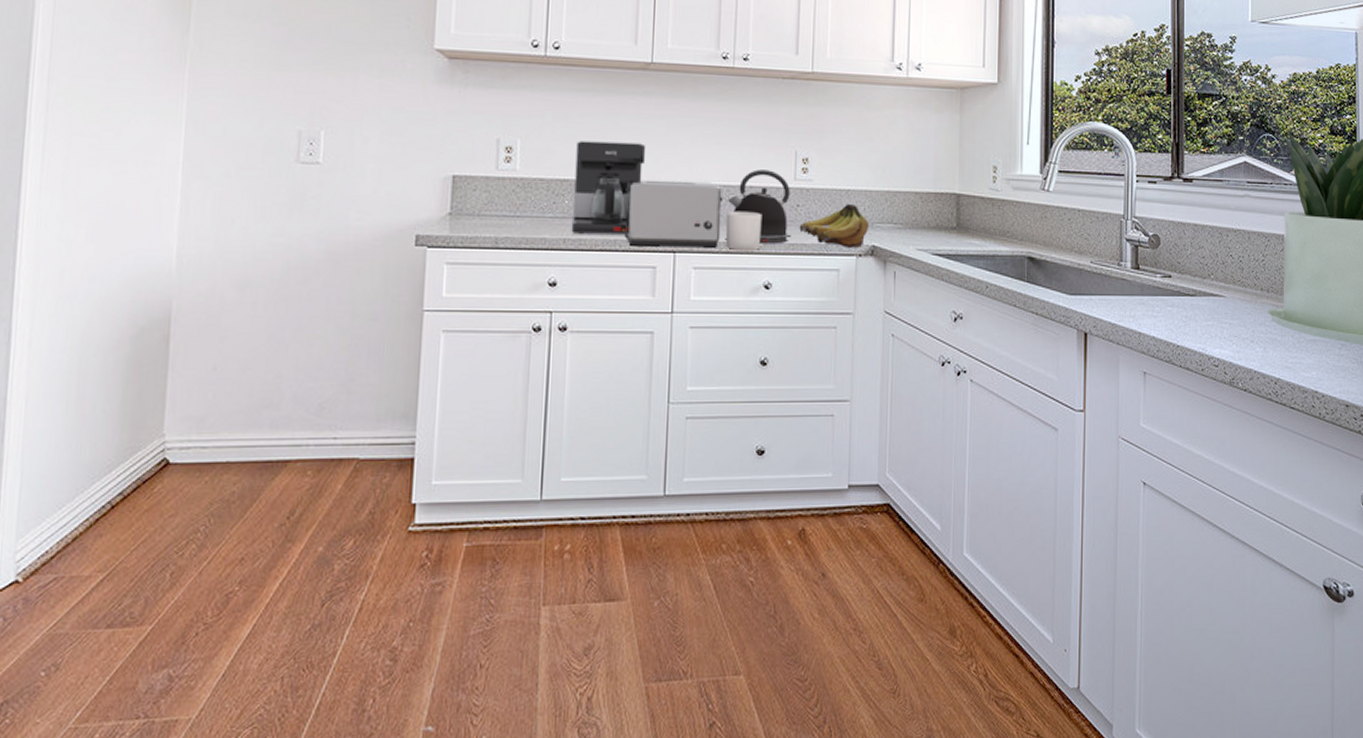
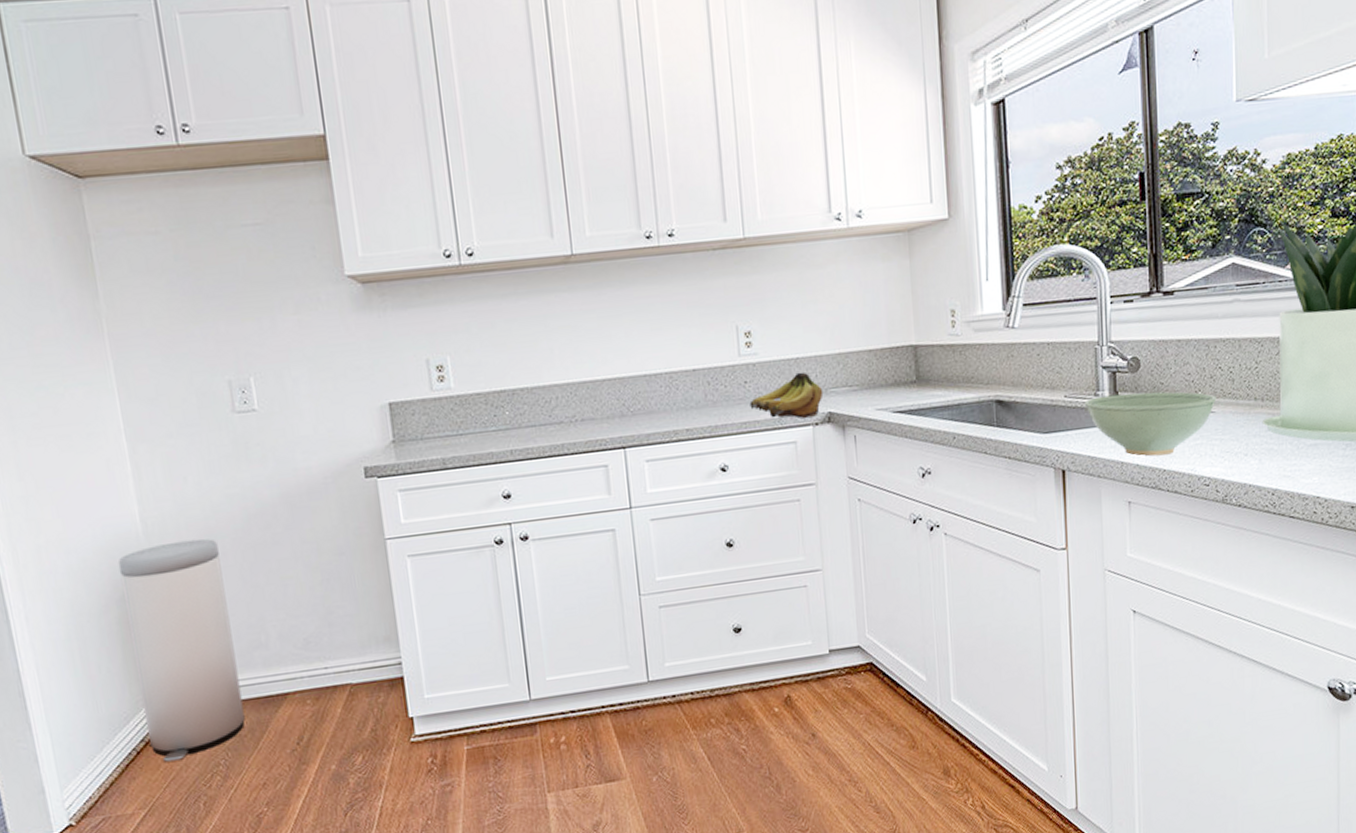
pedal bin: none [127,283,251,523] -> present [117,539,245,764]
coffee maker: present [571,141,646,235] -> none [507,341,581,444]
toaster: present [624,179,723,249] -> none [564,371,669,449]
mug: present [725,211,762,252] -> none [671,395,712,438]
kettle: present [728,169,791,245] -> none [672,349,743,427]
bowl: none [1108,267,1227,331] -> present [1084,391,1217,457]

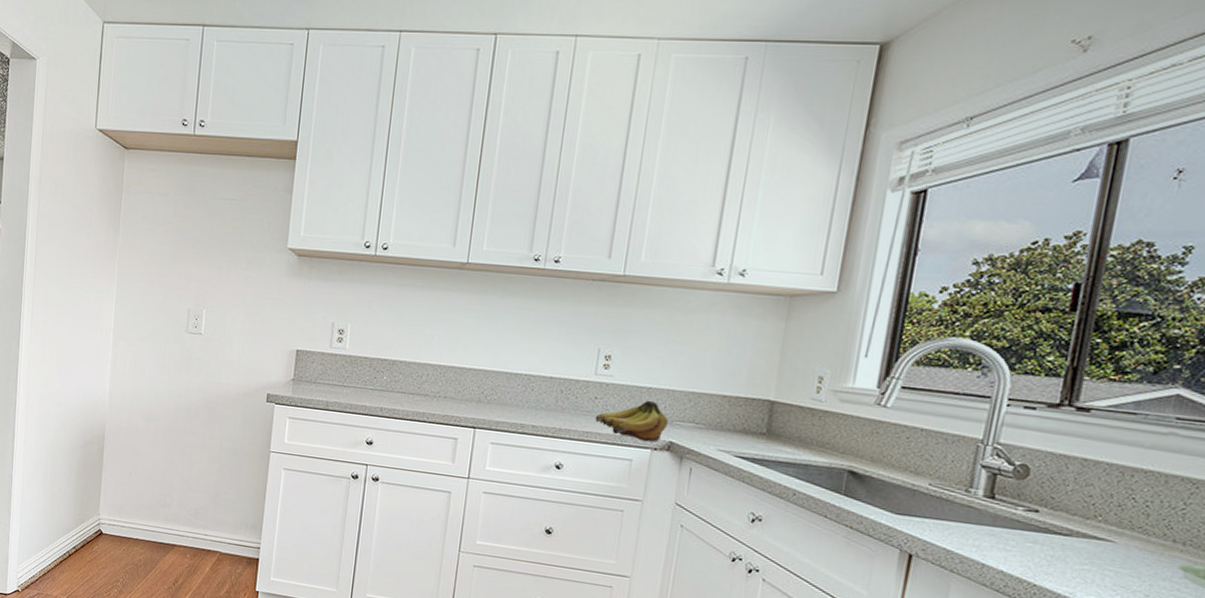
pedal bin: present [117,539,245,764] -> none [78,414,154,570]
bowl: present [1084,391,1217,457] -> none [951,493,1122,572]

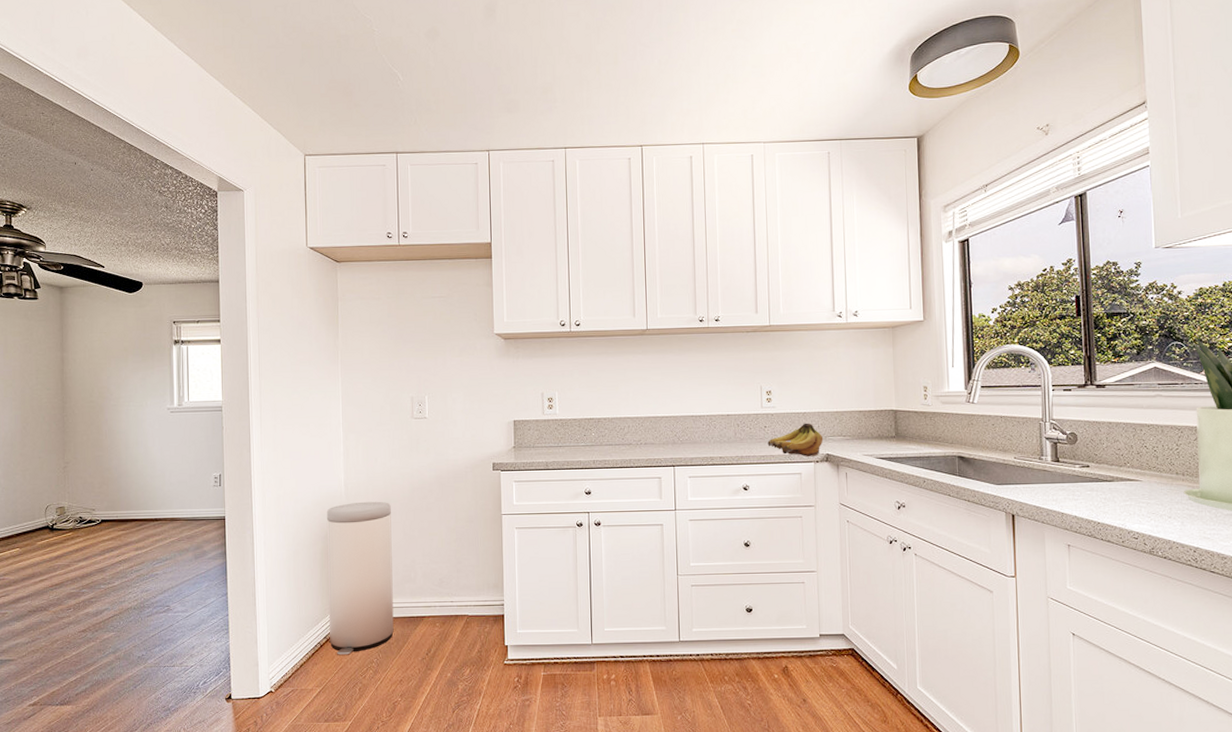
pedal bin: none [78,414,154,570] -> present [326,501,394,656]

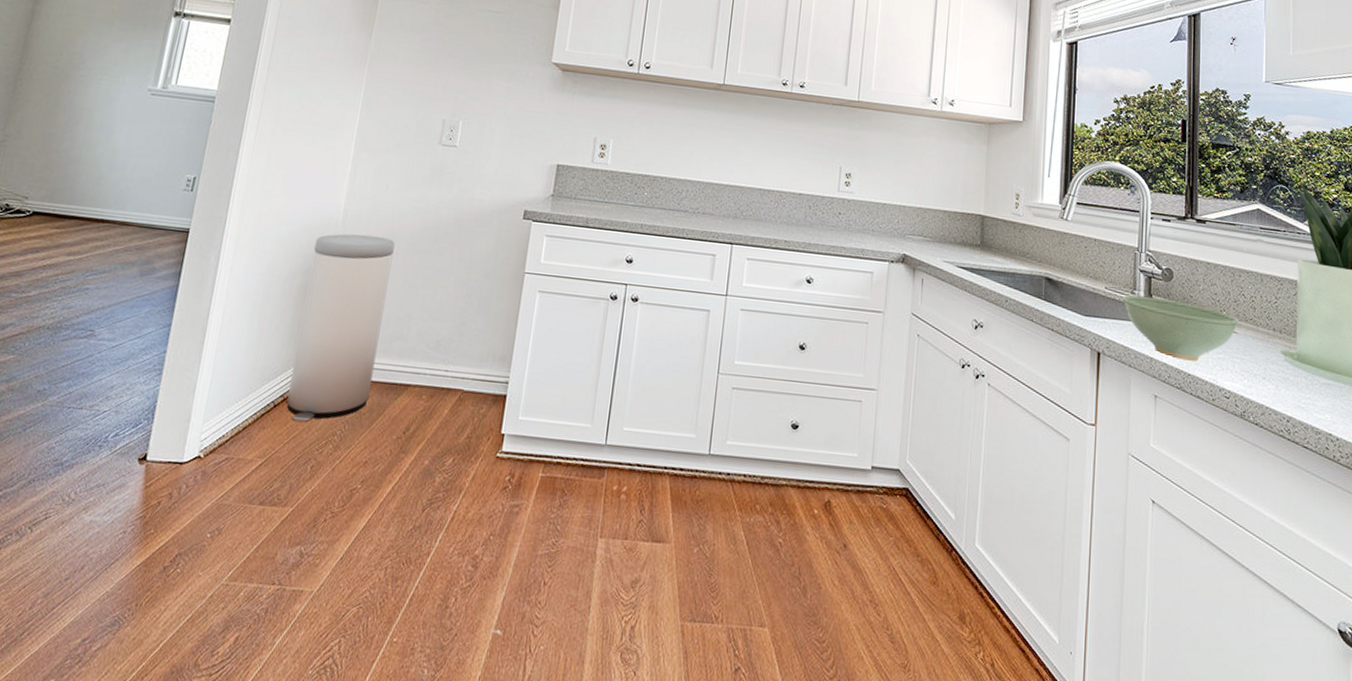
fruit: present [767,423,823,457] -> none [840,215,902,256]
bowl: none [1031,460,1143,511] -> present [1122,295,1239,361]

